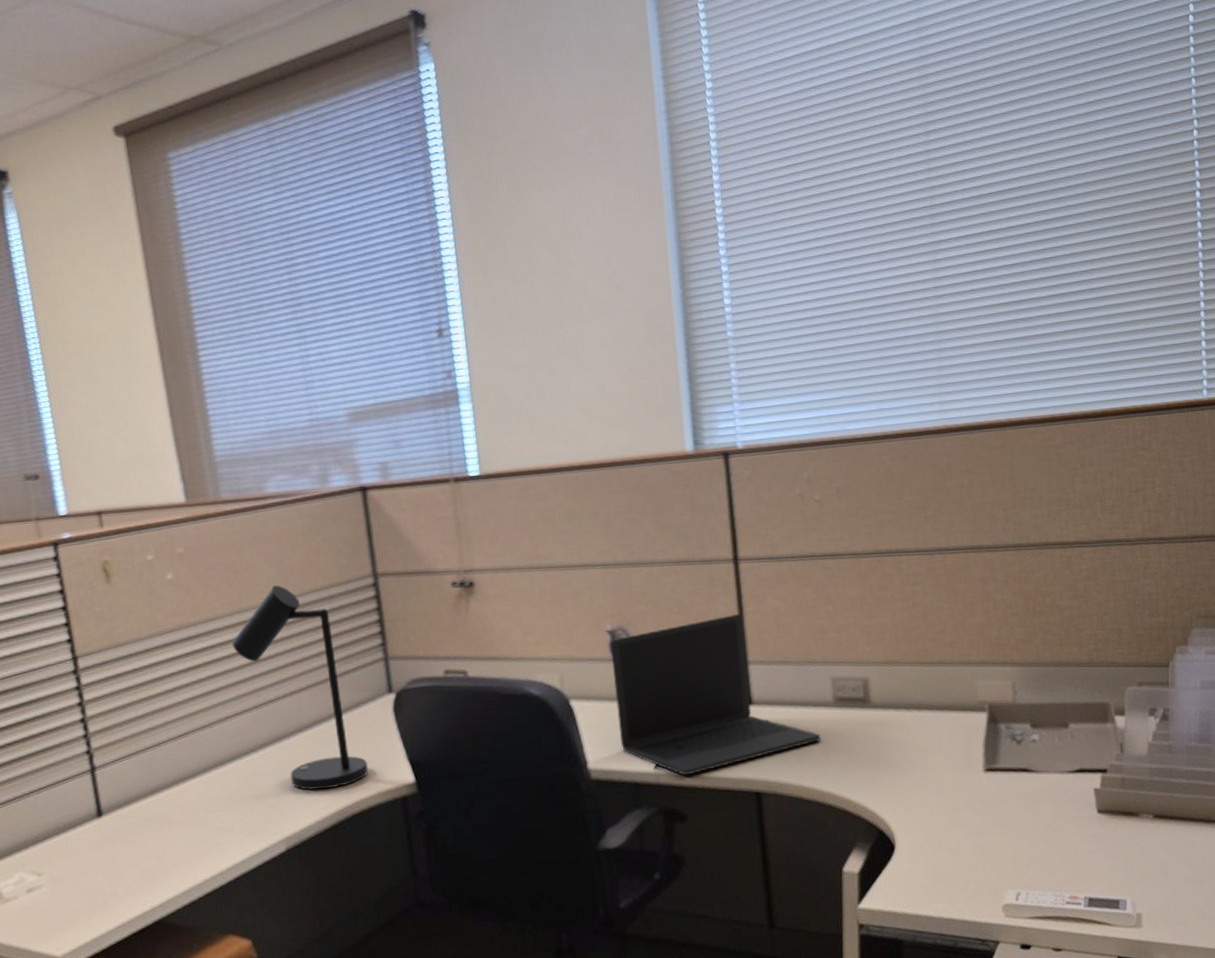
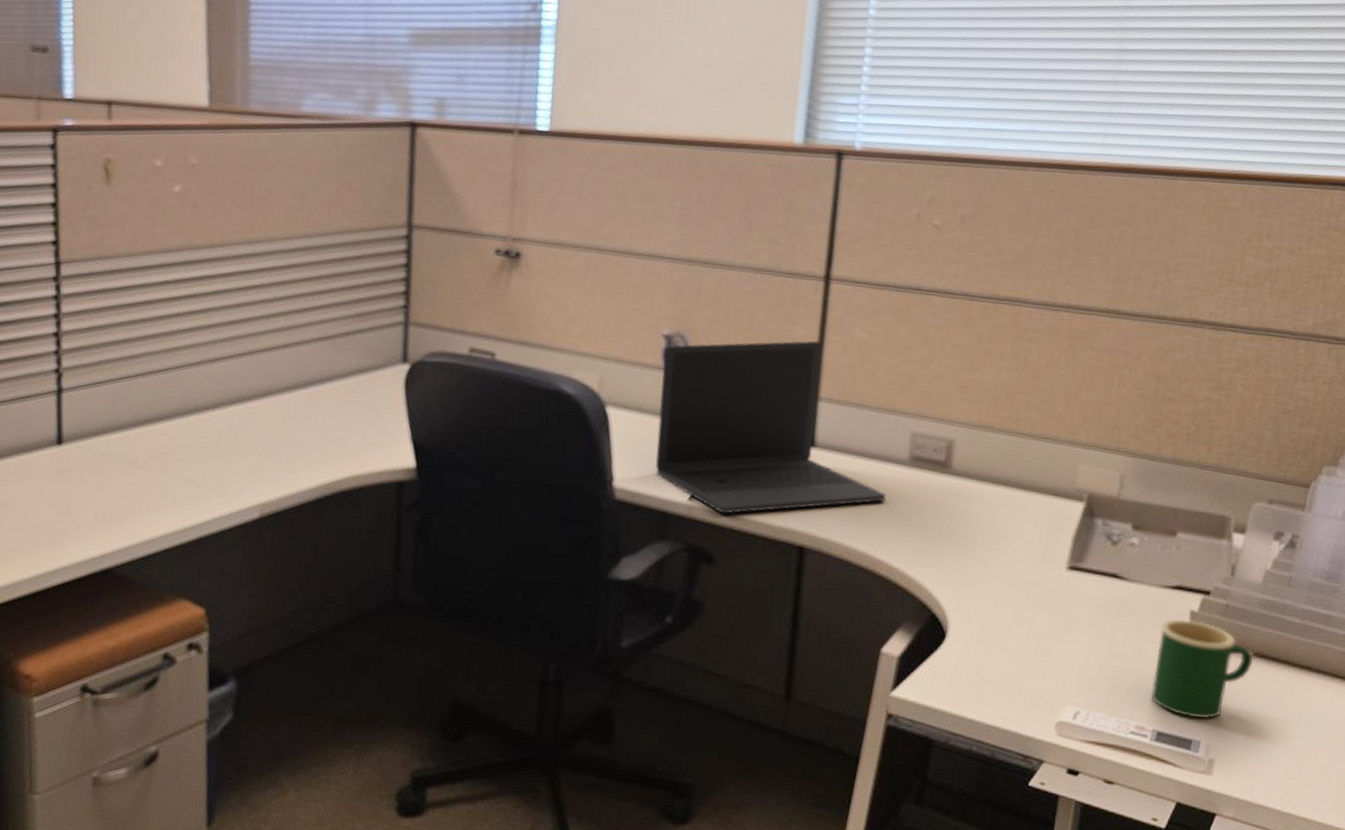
desk lamp: present [232,585,368,790] -> none [235,219,365,458]
mug: none [1071,796,1156,881] -> present [1150,619,1254,719]

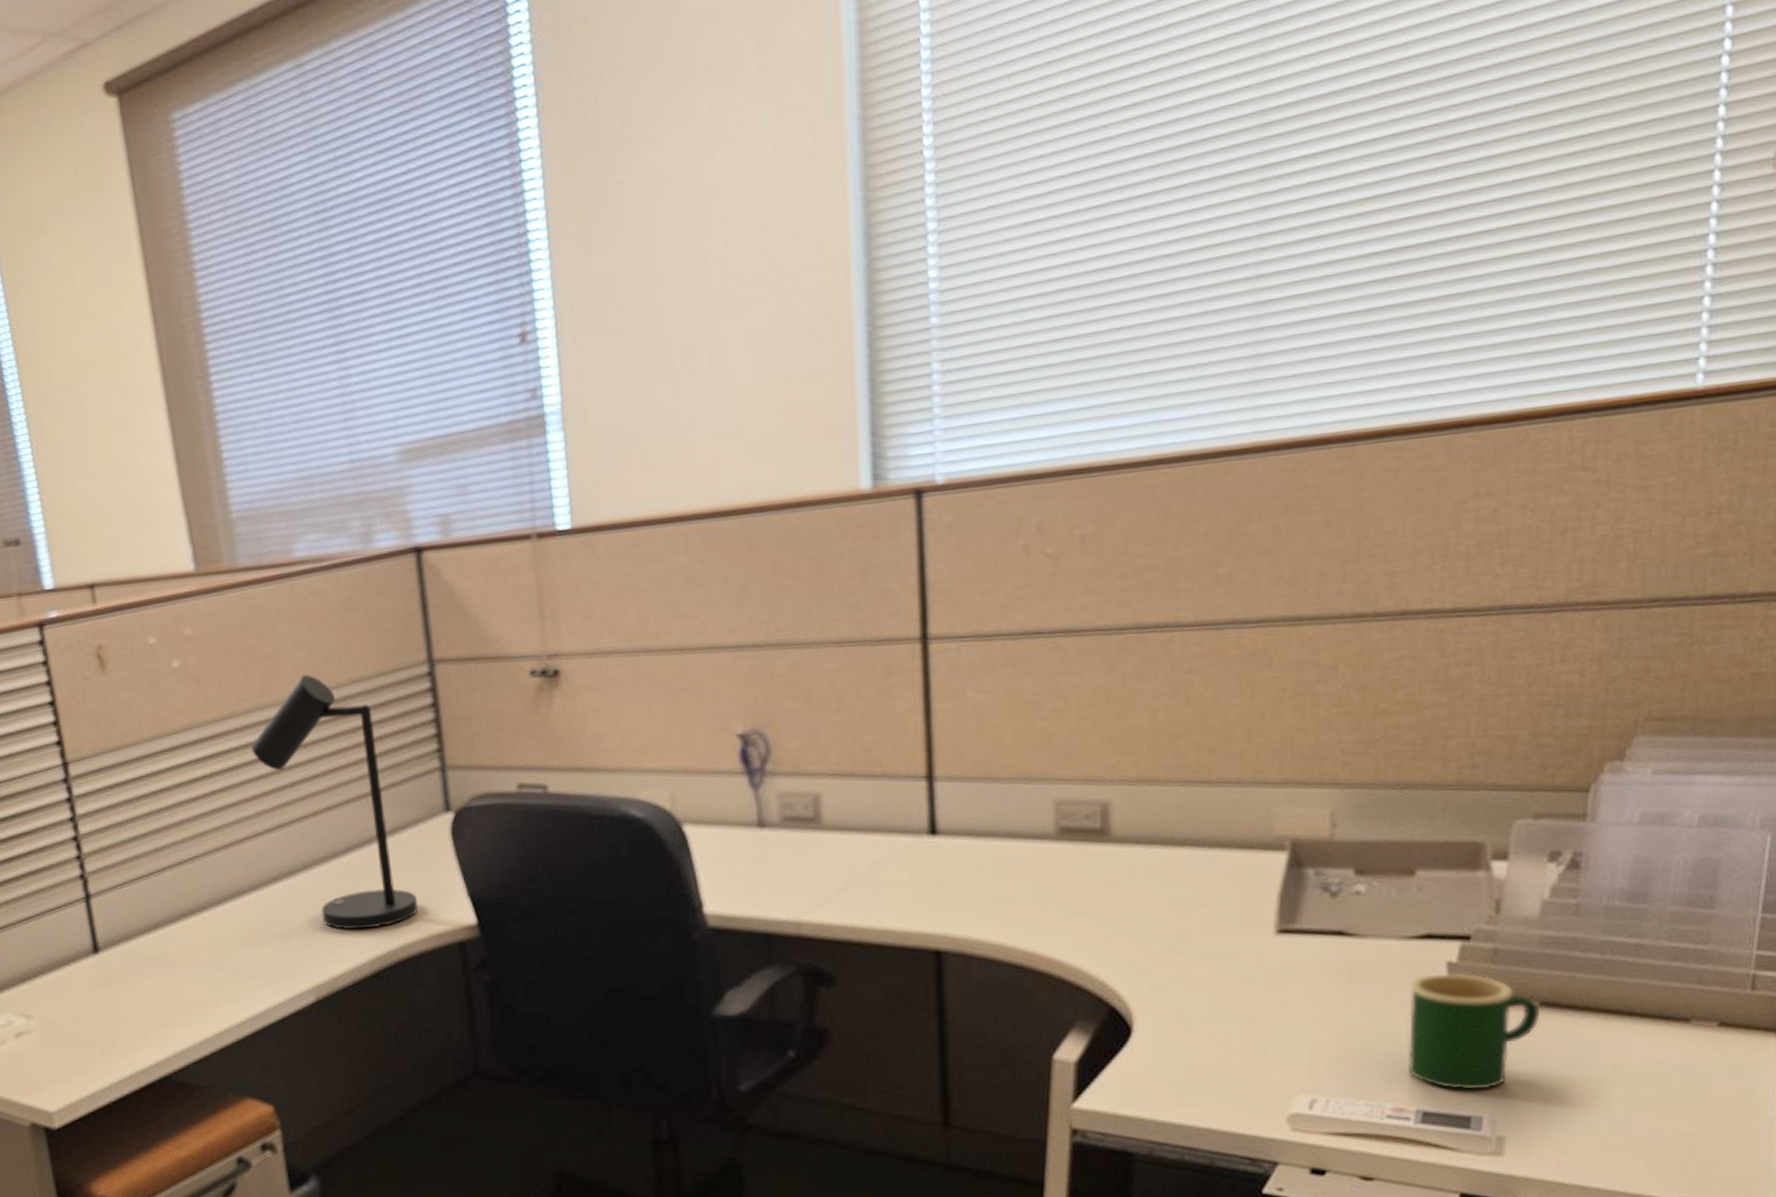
desk lamp: none [235,219,365,458] -> present [251,675,418,930]
laptop: present [656,340,887,514] -> none [740,712,1034,926]

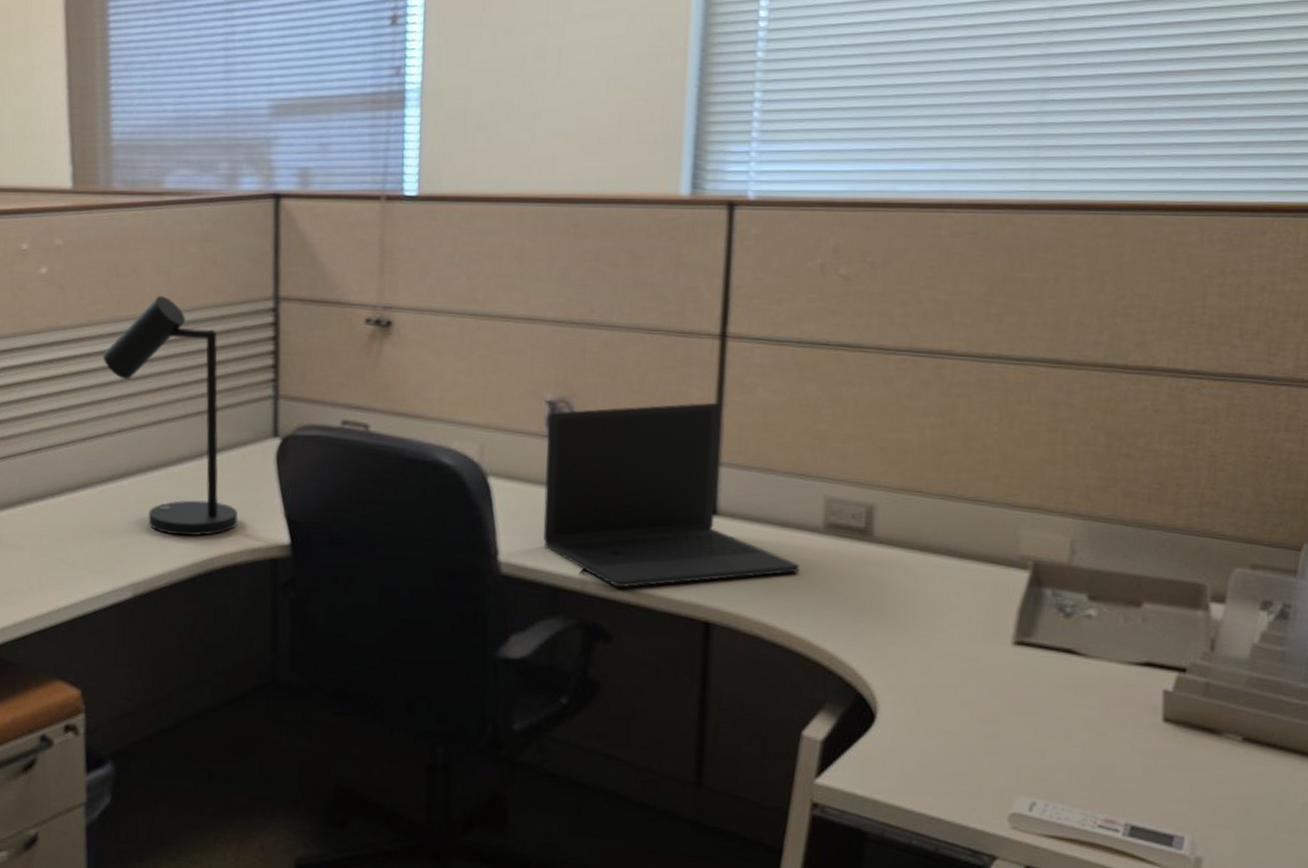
laptop: none [740,712,1034,926] -> present [543,402,800,588]
mug: present [1407,973,1541,1091] -> none [1120,699,1244,813]

